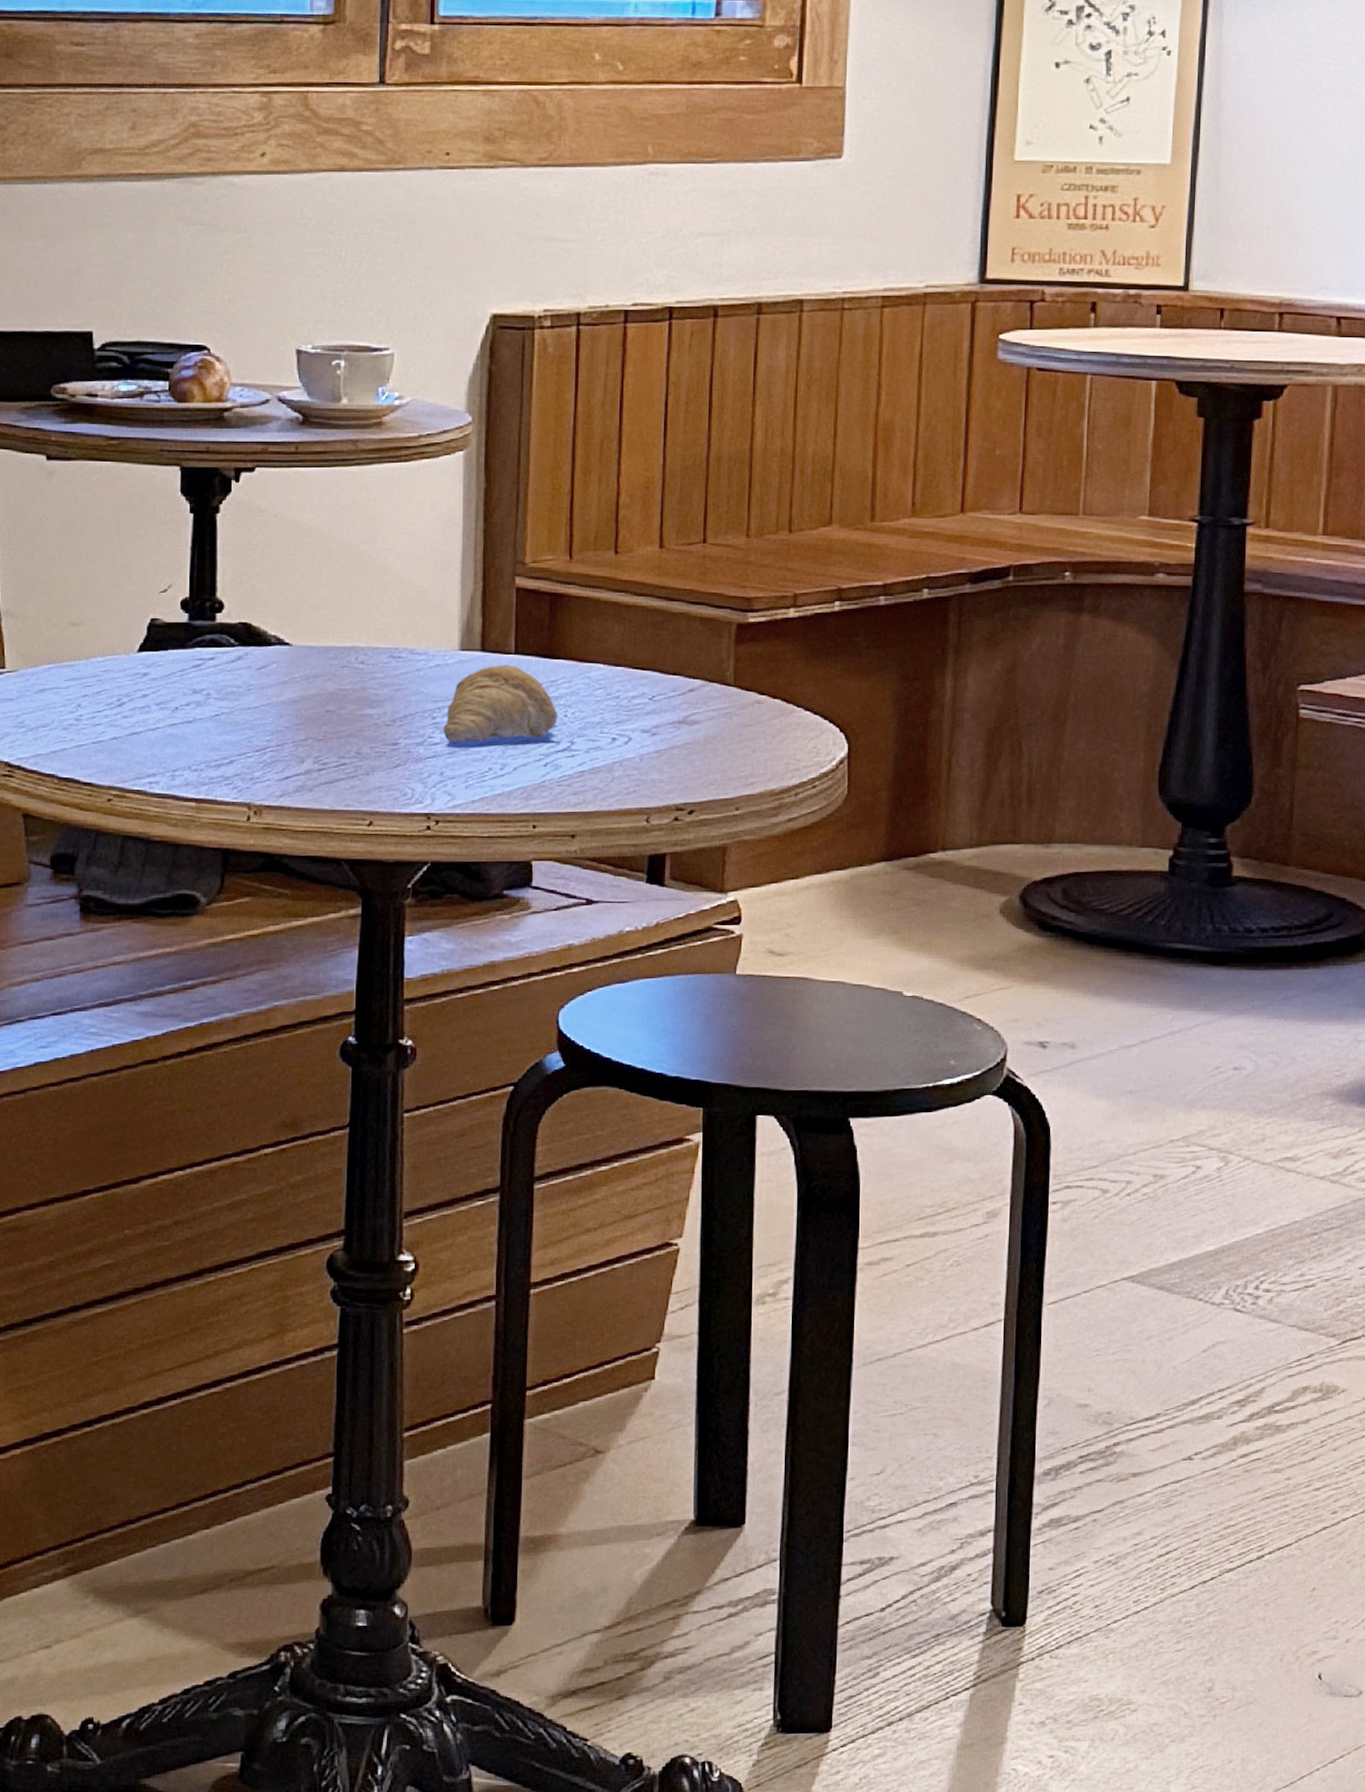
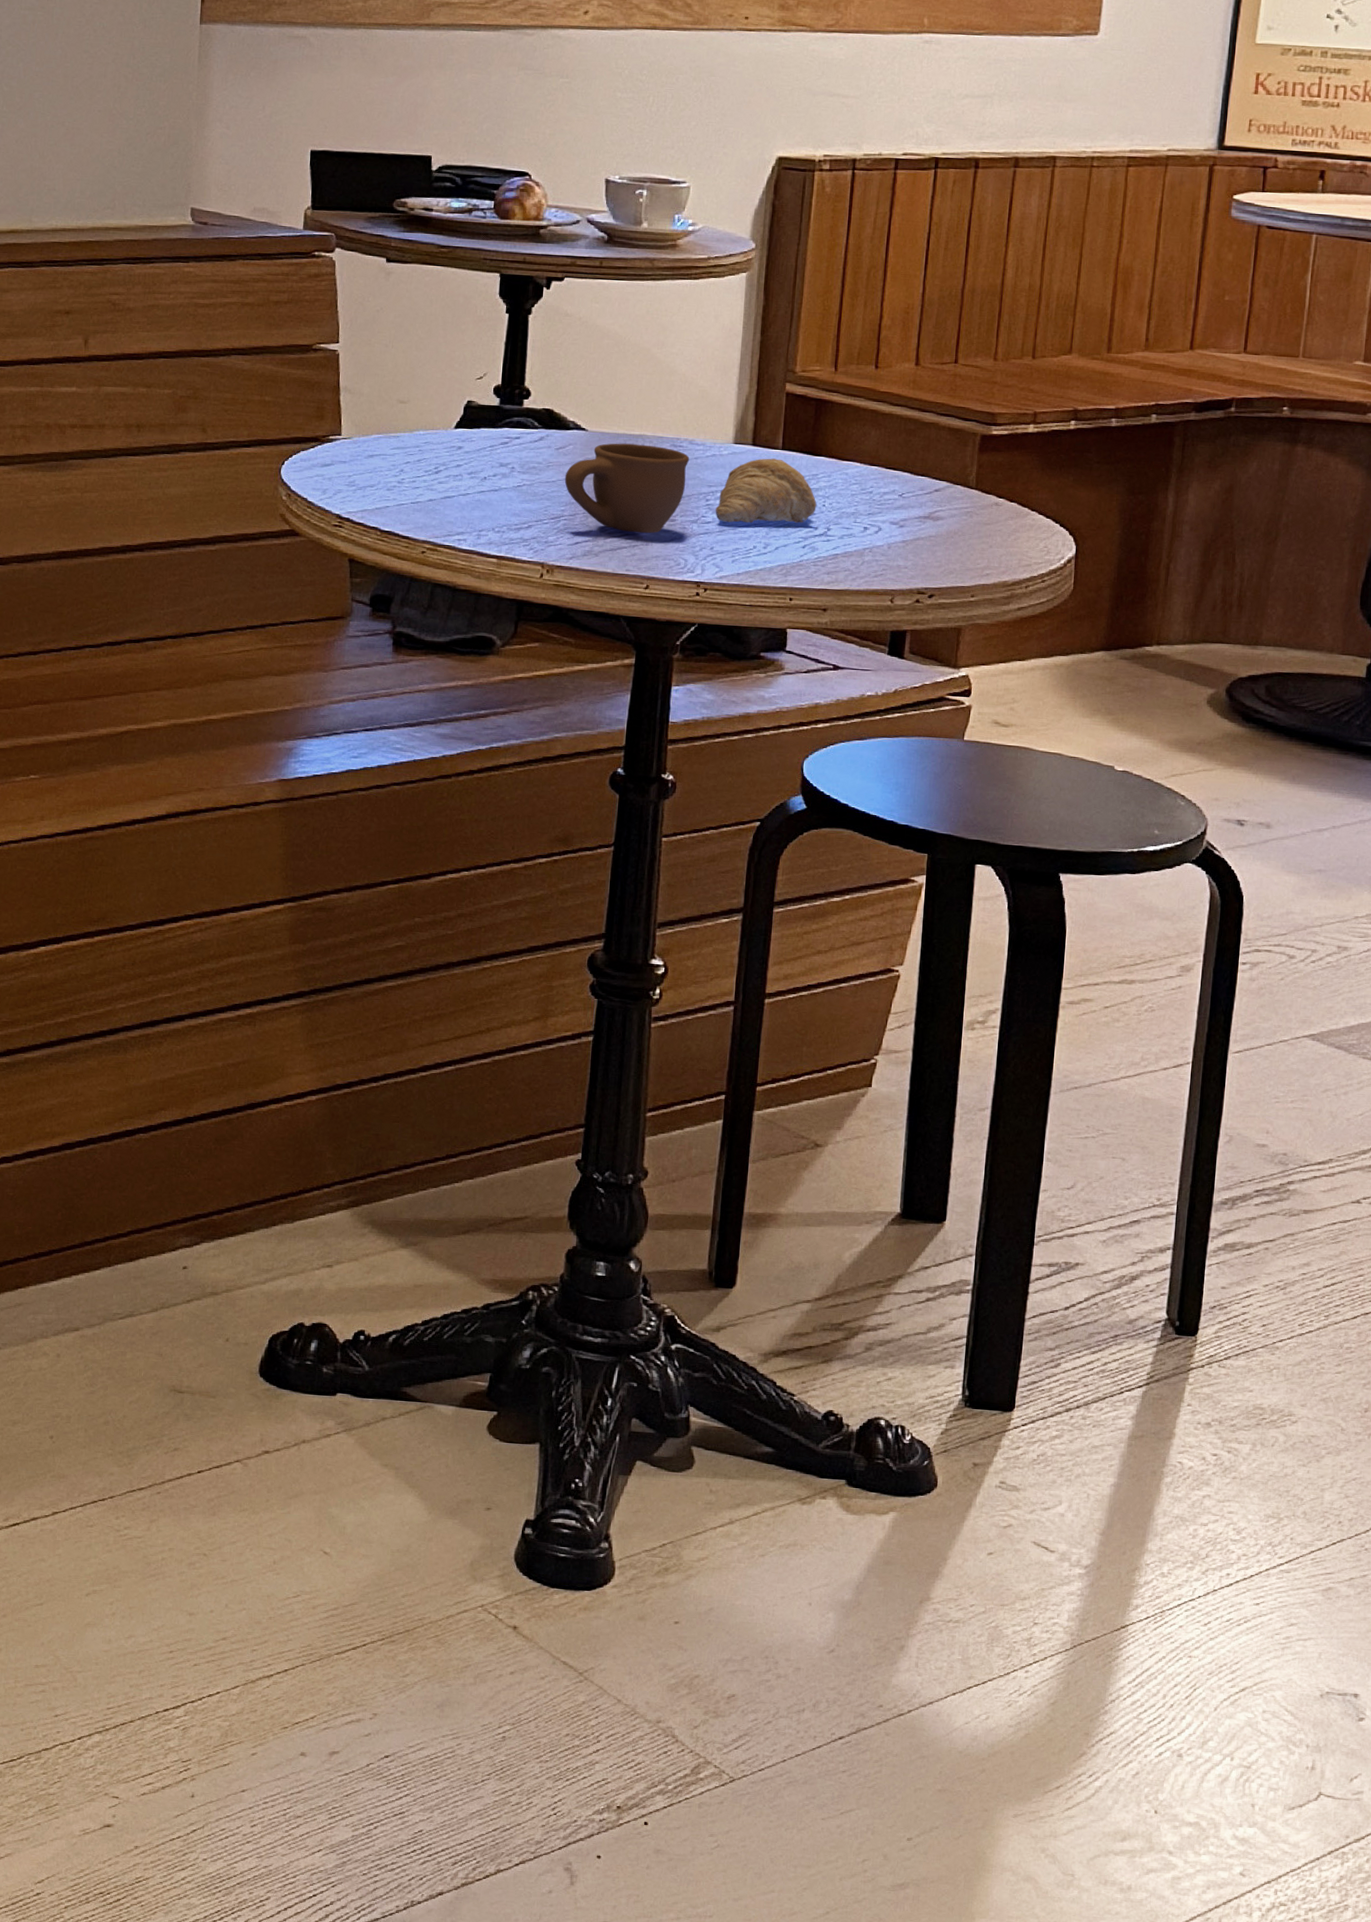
cup: none [268,658,411,762] -> present [564,443,690,534]

